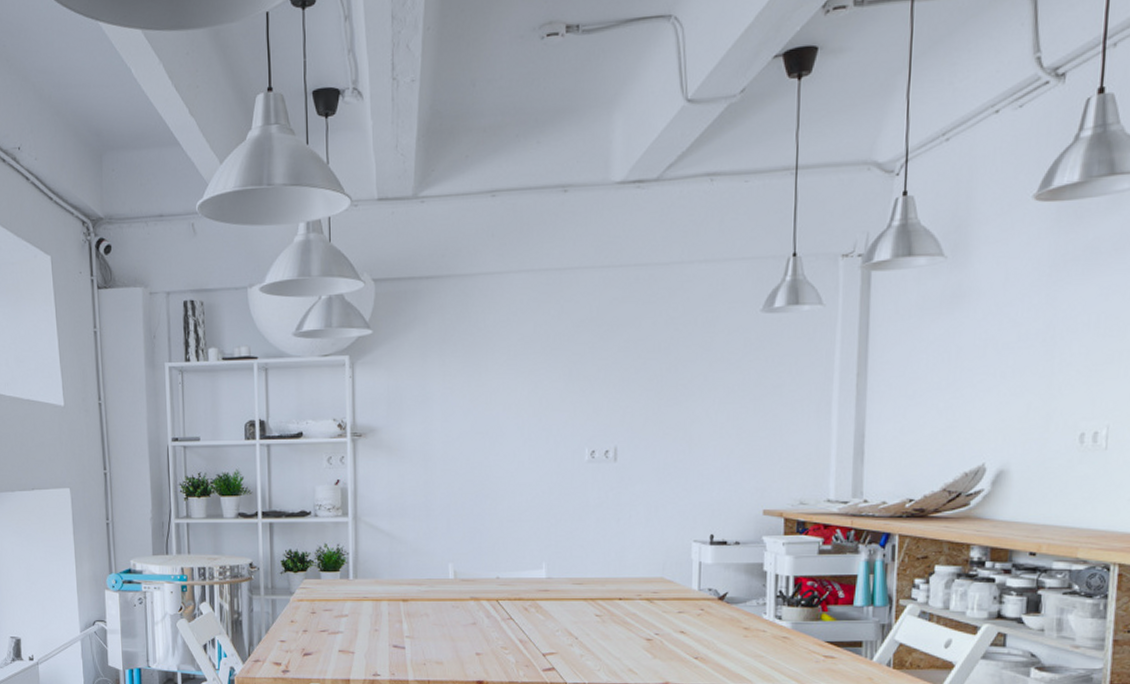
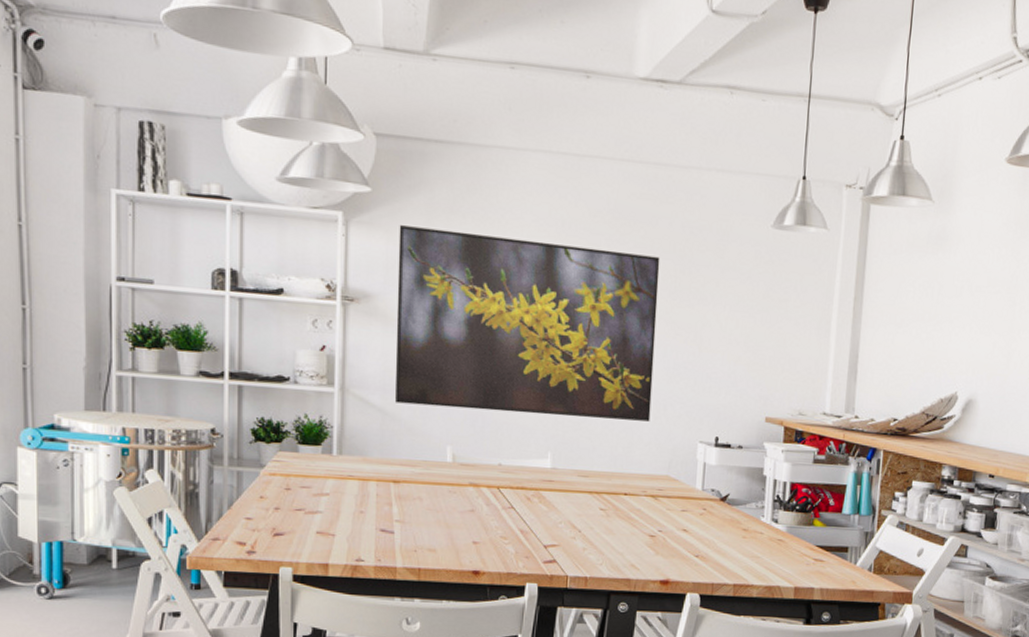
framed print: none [398,358,645,527] -> present [395,225,660,422]

